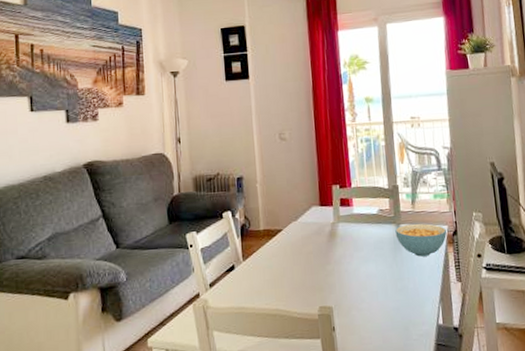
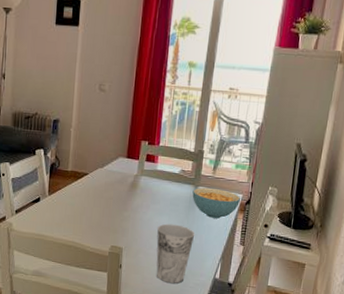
cup: none [366,270,408,339] -> present [156,224,195,284]

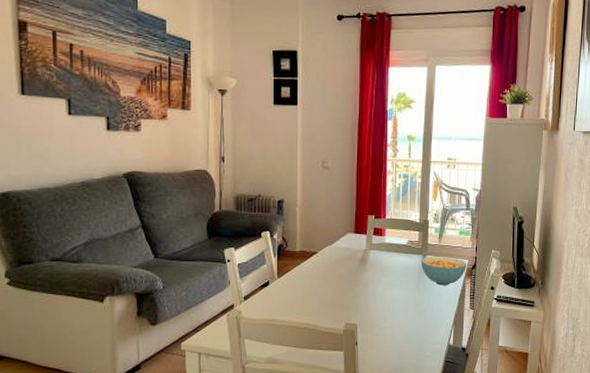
cup: present [156,224,195,284] -> none [390,295,427,355]

